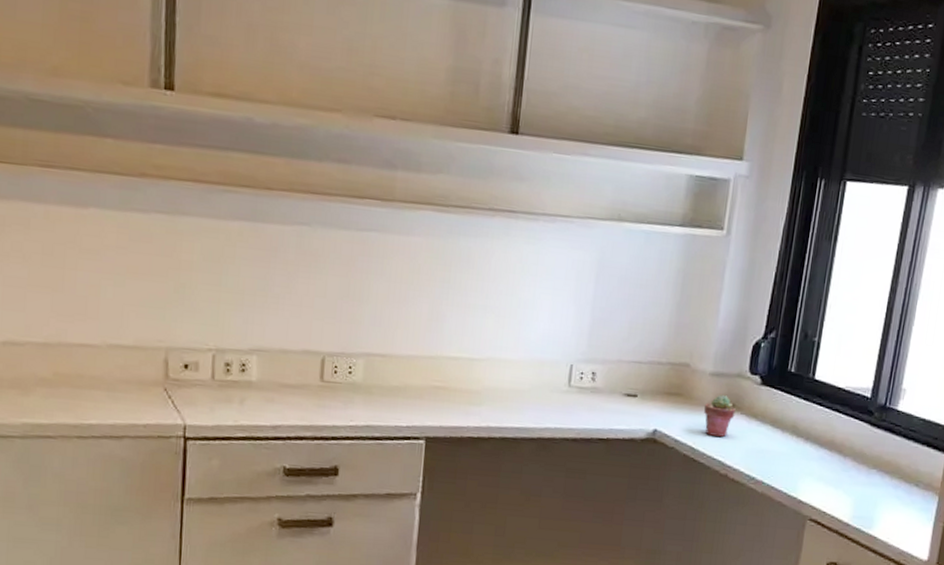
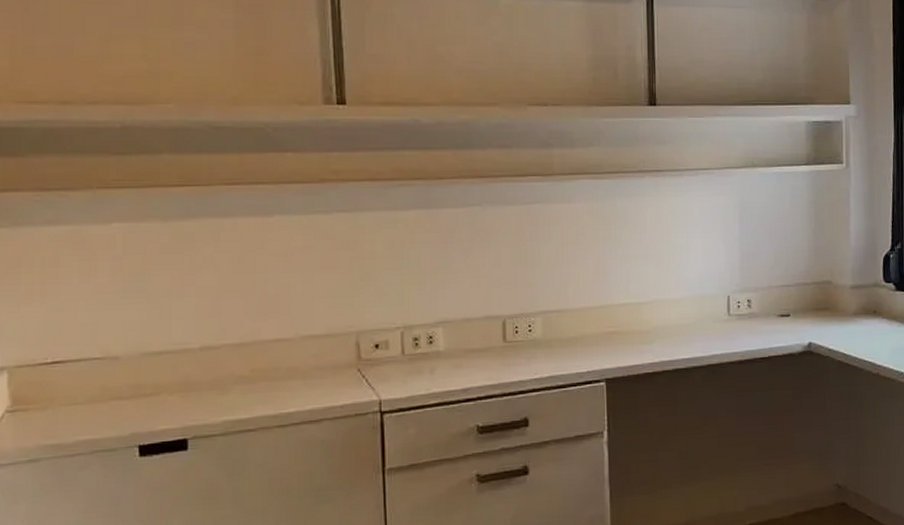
potted succulent: present [704,395,736,437] -> none [850,304,877,341]

